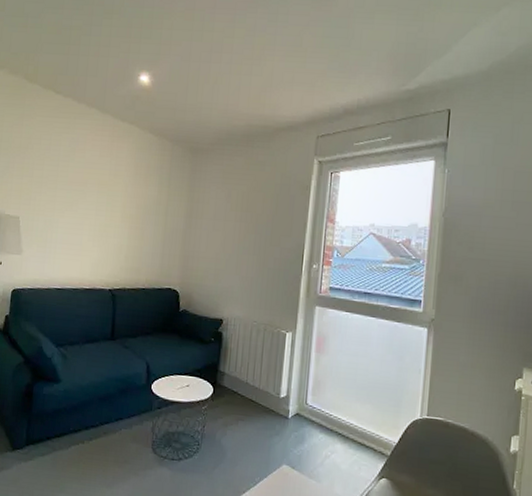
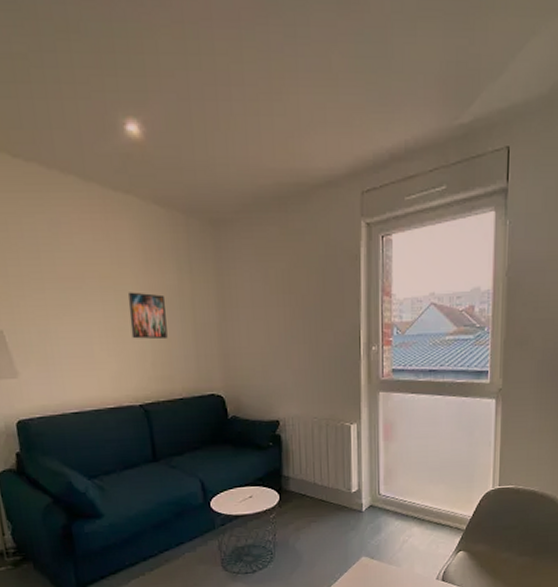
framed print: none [114,197,146,238] -> present [127,292,168,340]

